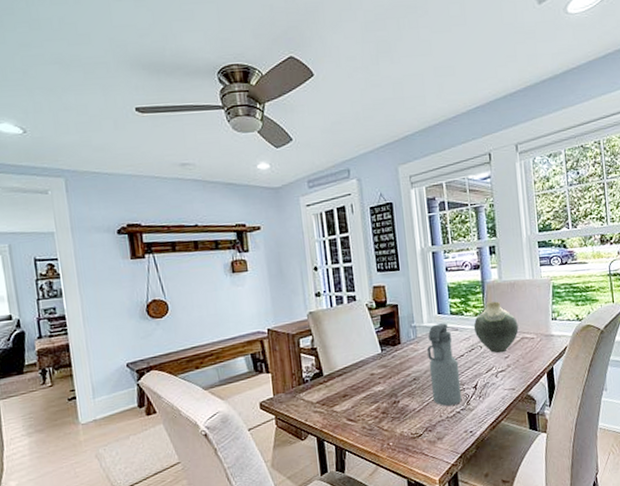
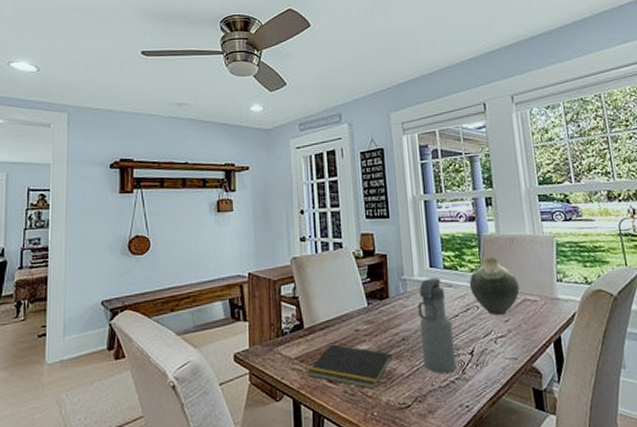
notepad: none [328,388,406,424] -> present [307,344,393,390]

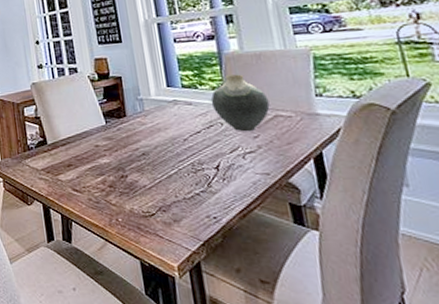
notepad: present [307,344,393,390] -> none [53,158,134,198]
water bottle: present [418,278,457,374] -> none [156,96,201,187]

